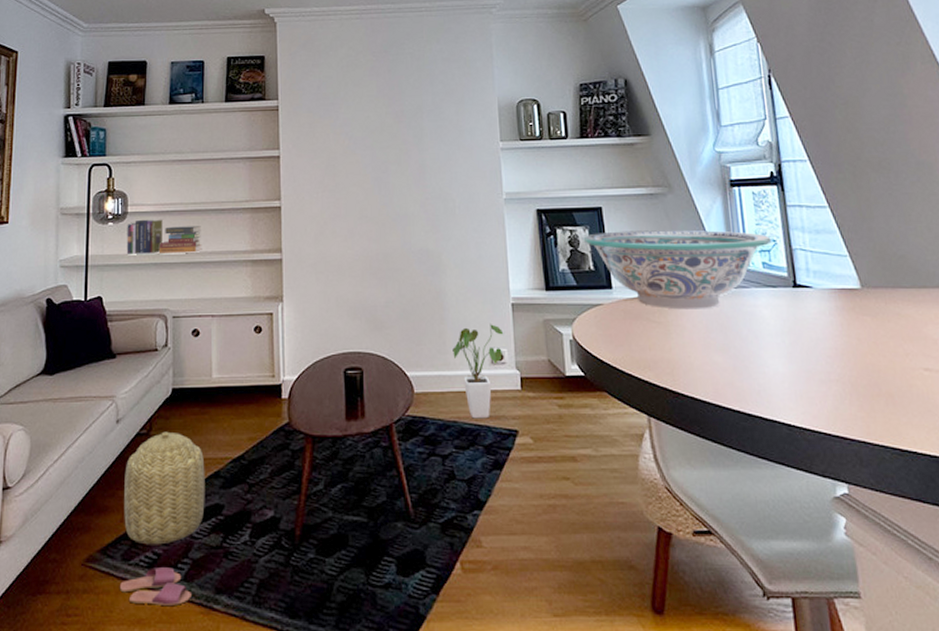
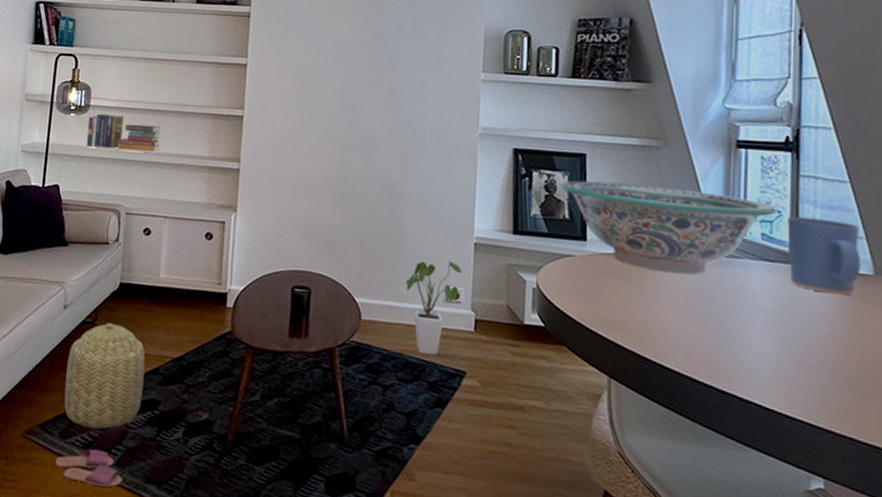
mug: none [782,242,850,310] -> present [787,216,861,295]

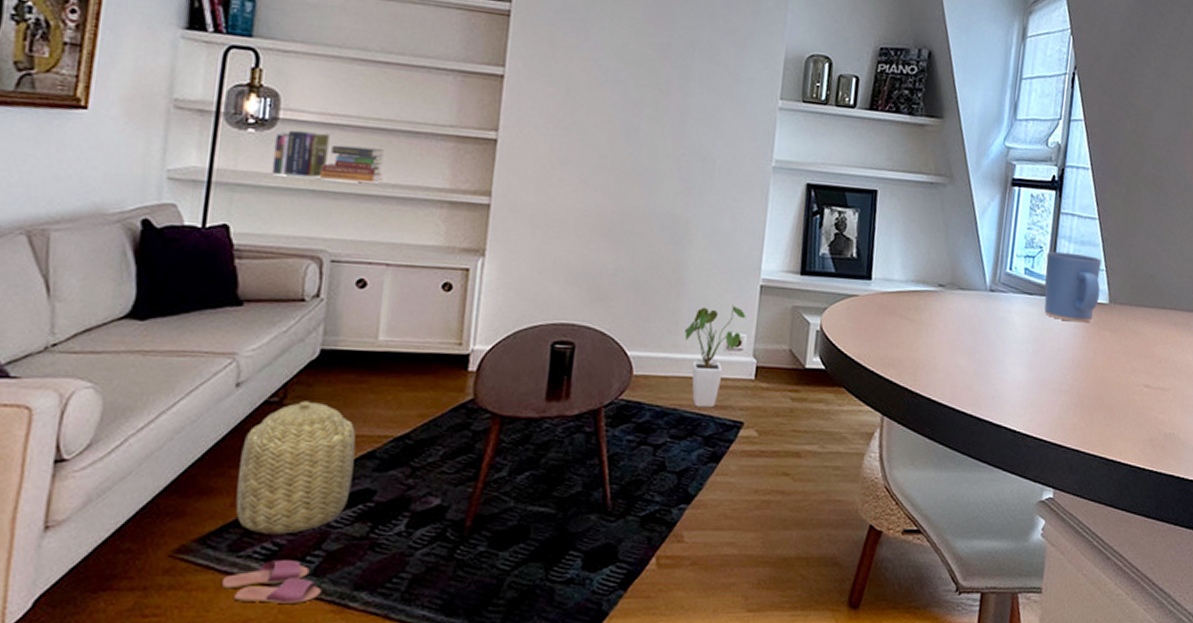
decorative bowl: present [559,180,776,275] -> none [849,218,1039,311]

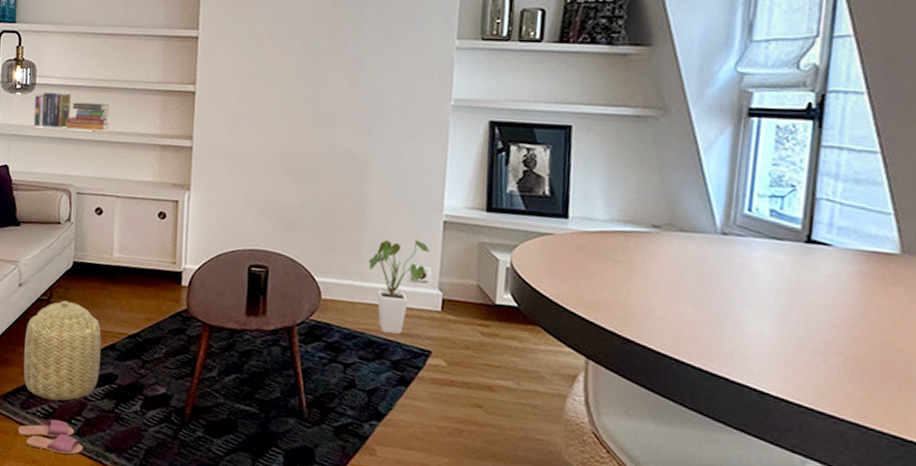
mug: present [1044,251,1102,323] -> none [800,190,887,276]

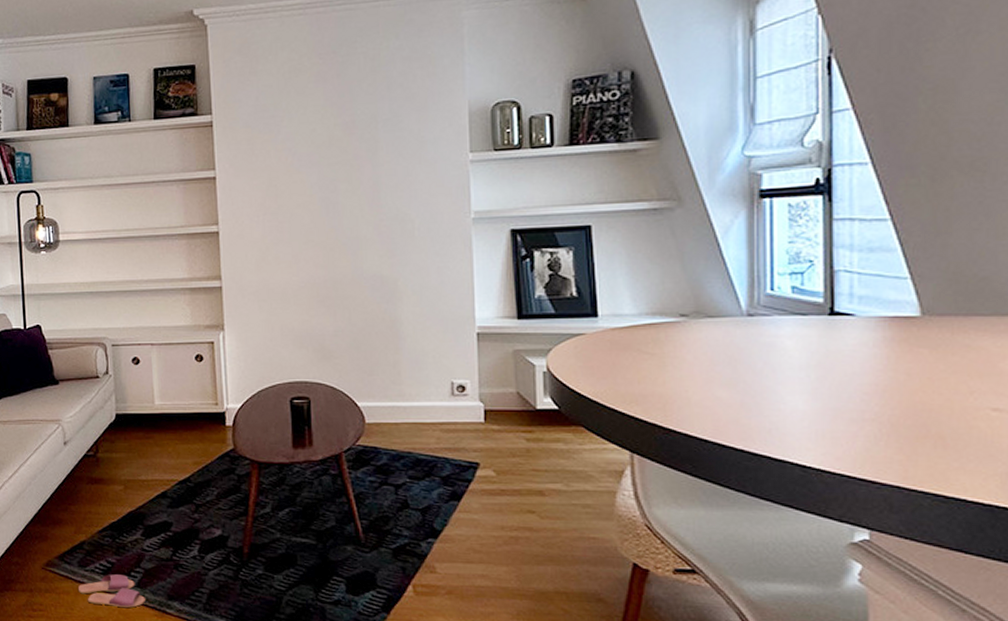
basket: present [23,300,102,401] -> none [75,454,154,555]
books: present [33,92,71,128] -> none [60,247,97,284]
books: present [65,102,110,131] -> none [93,253,138,282]
house plant: present [369,238,430,335] -> none [408,353,467,450]

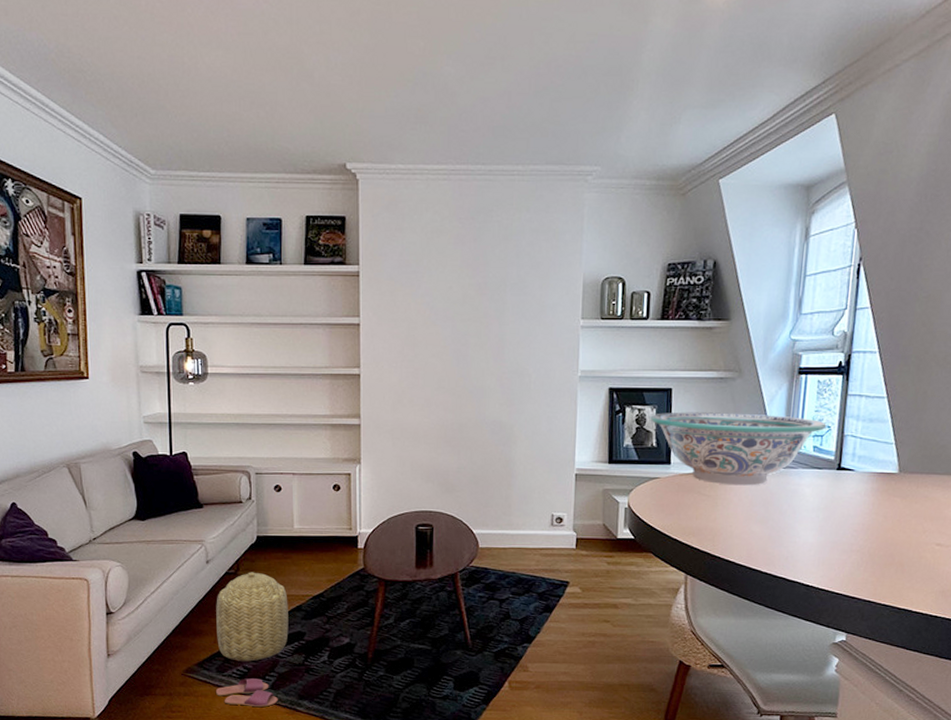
basket: none [75,454,154,555] -> present [216,572,289,662]
decorative bowl: none [564,250,807,340] -> present [649,412,827,486]

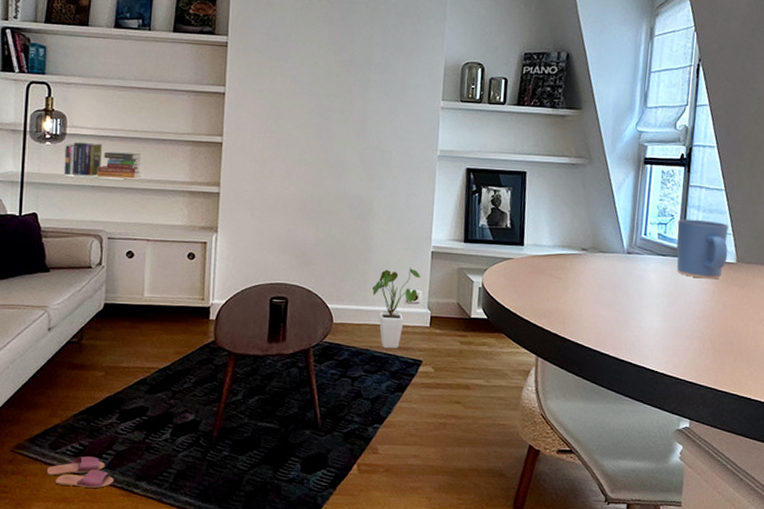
books: none [208,381,243,415] -> present [63,142,102,177]
basket: present [216,572,289,662] -> none [53,341,133,438]
books: none [240,389,283,415] -> present [96,151,141,179]
house plant: none [517,490,565,571] -> present [372,267,421,349]
decorative bowl: present [649,412,827,486] -> none [504,195,670,270]
mug: none [833,429,891,491] -> present [676,218,729,279]

